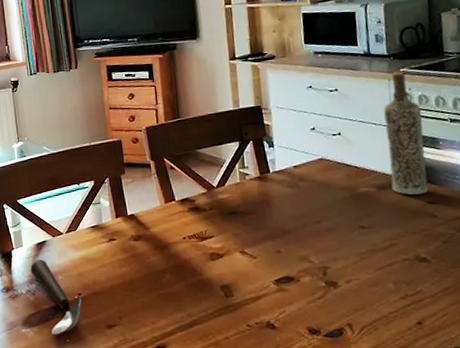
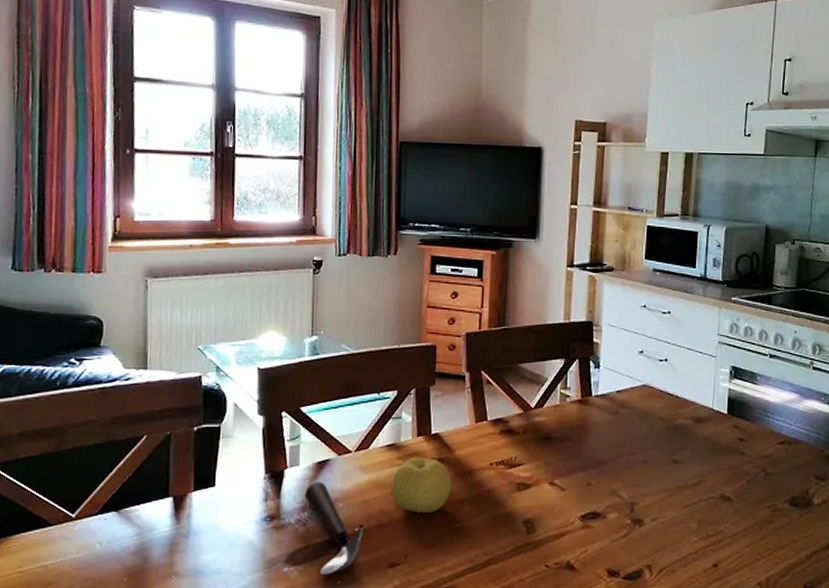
fruit: none [99,234,152,282] -> present [391,456,452,513]
bottle: present [383,71,429,195] -> none [708,299,745,430]

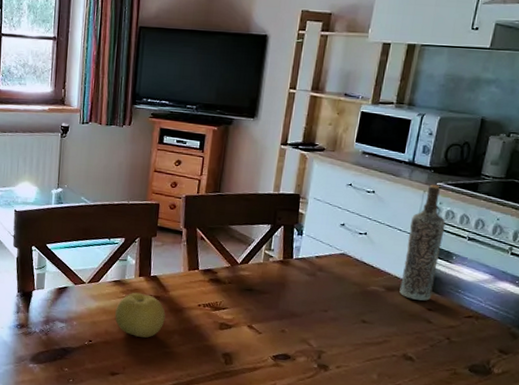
spoon: present [304,482,364,576] -> none [47,303,93,374]
bottle: none [708,299,745,430] -> present [399,184,446,301]

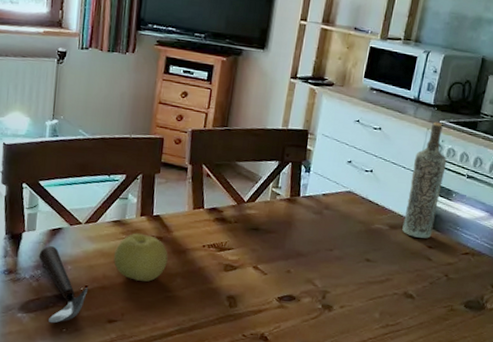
spoon: none [47,303,93,374] -> present [38,246,89,324]

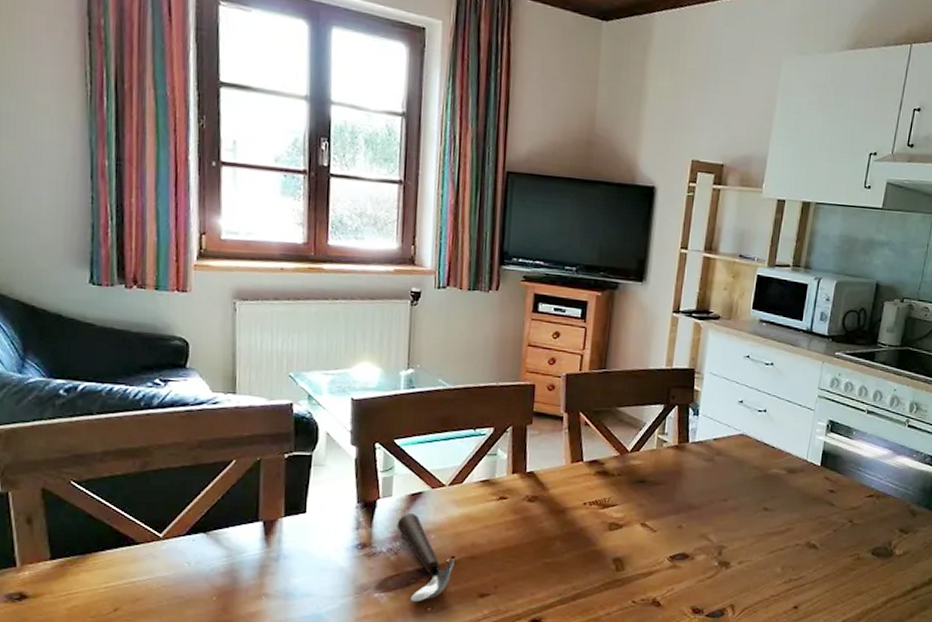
fruit: present [114,233,168,282] -> none [483,493,545,547]
bottle: present [402,122,447,238] -> none [801,354,845,482]

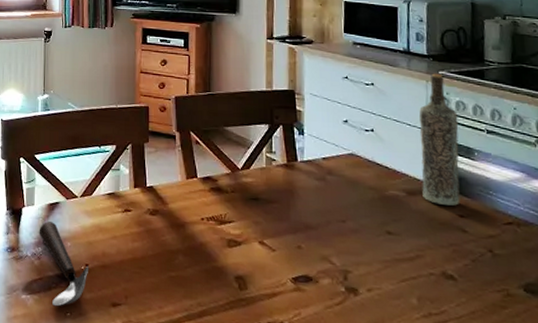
bottle: none [801,354,845,482] -> present [419,73,460,206]

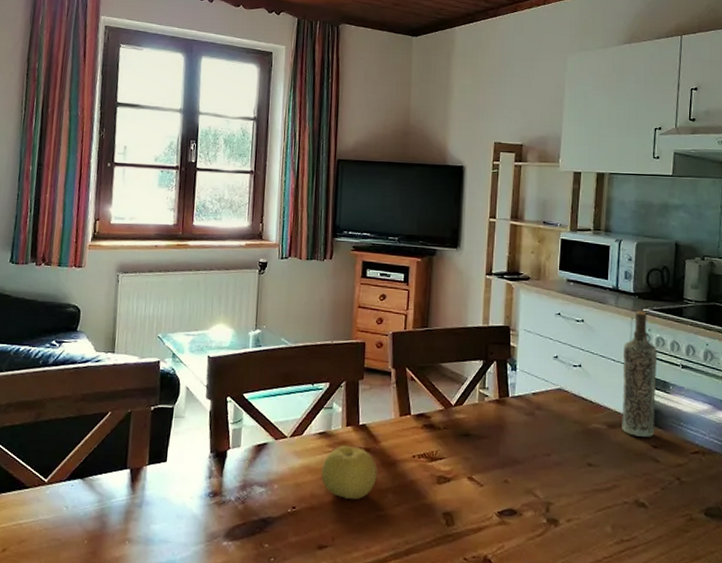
spoon: present [39,221,89,307] -> none [244,464,296,552]
fruit: none [112,206,167,260] -> present [321,445,377,499]

